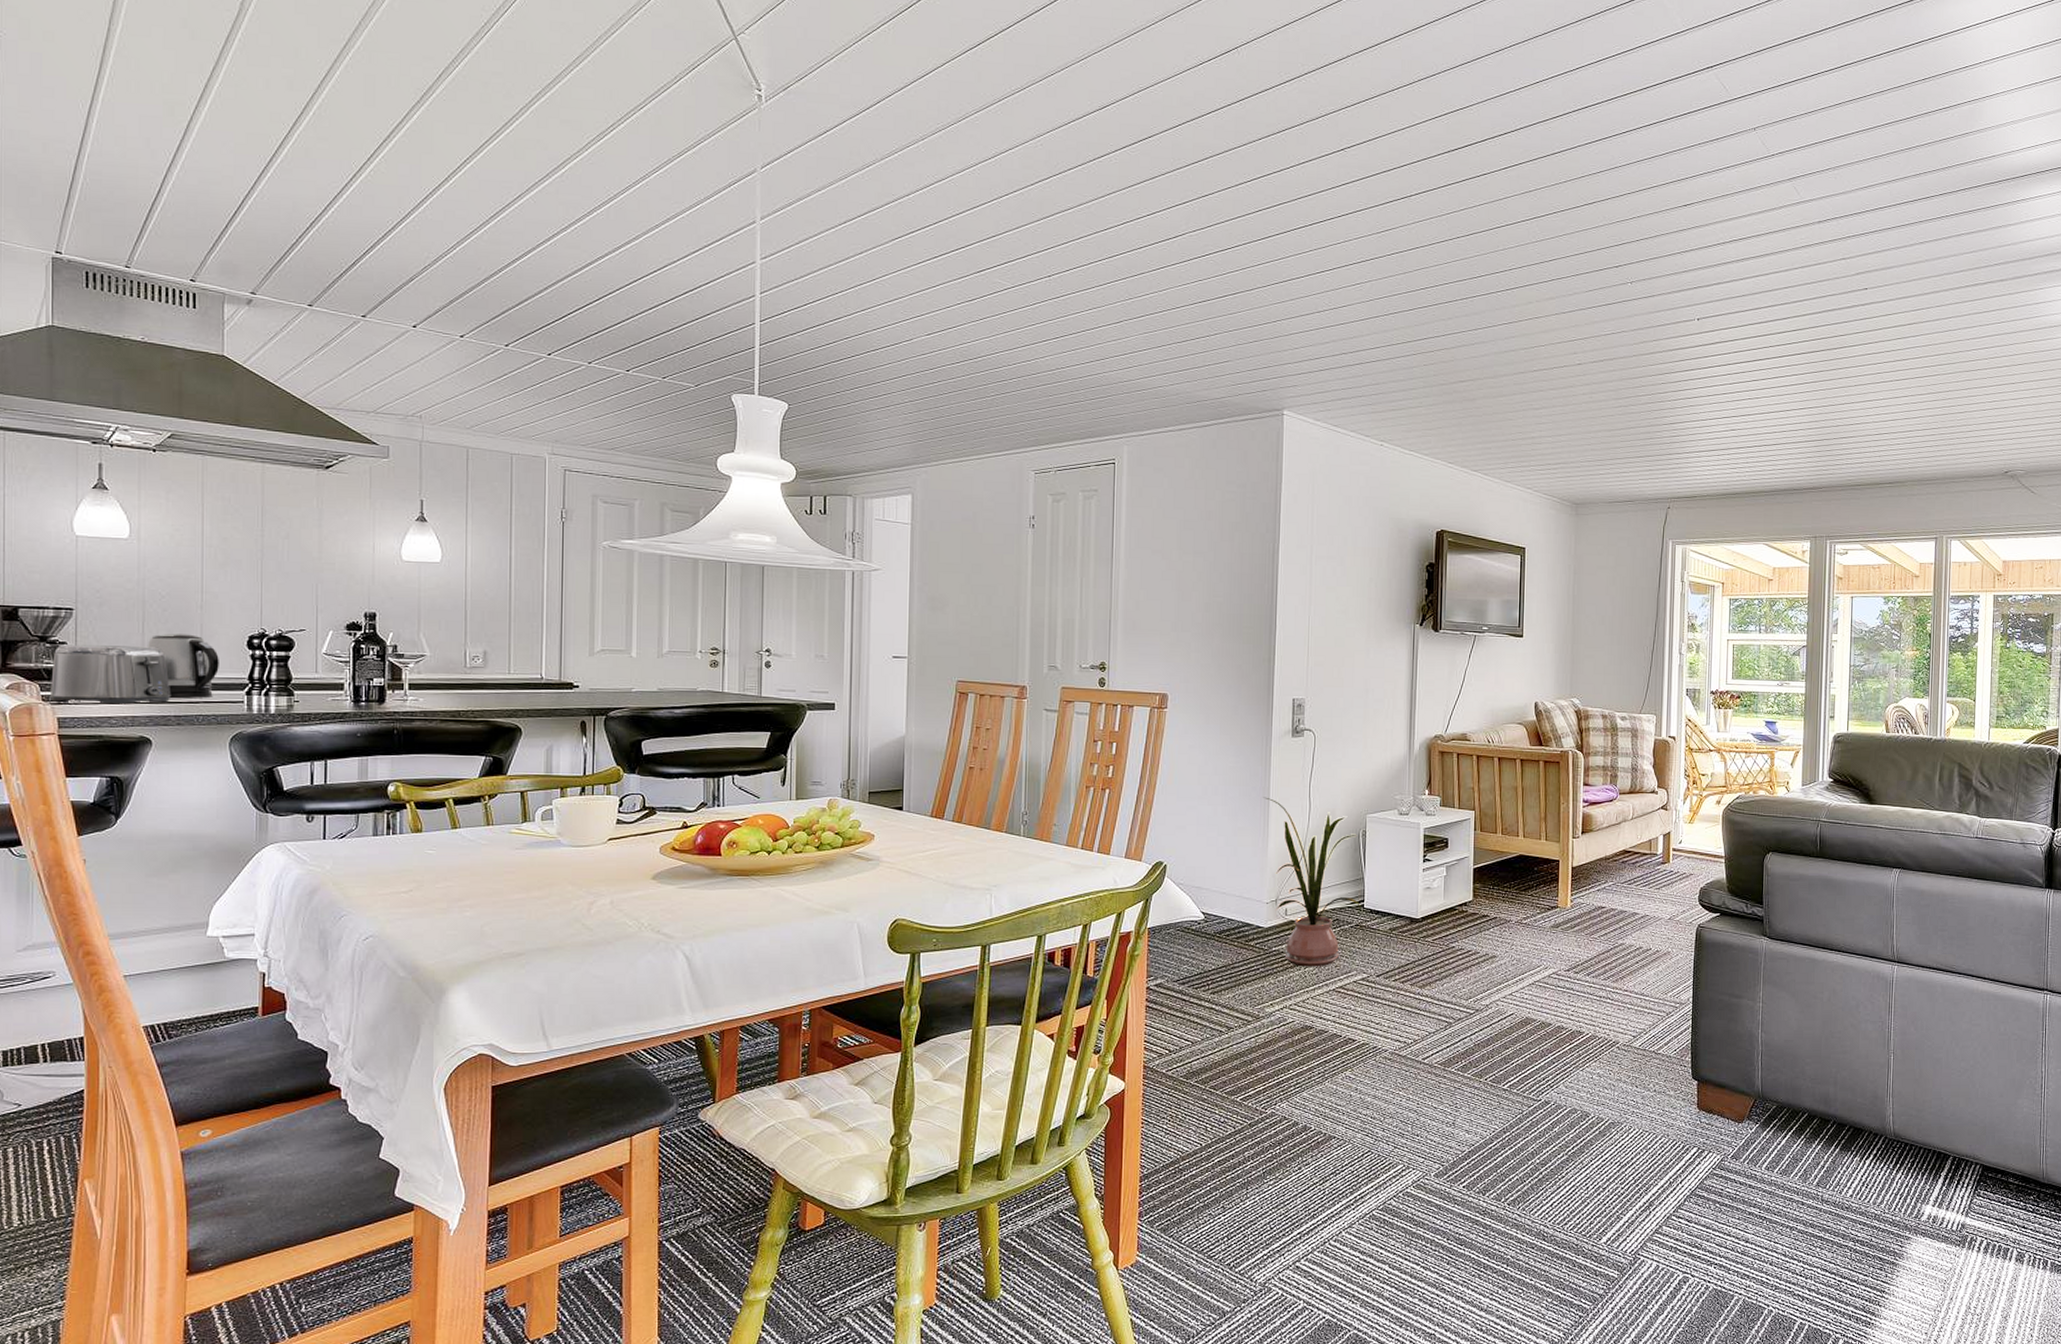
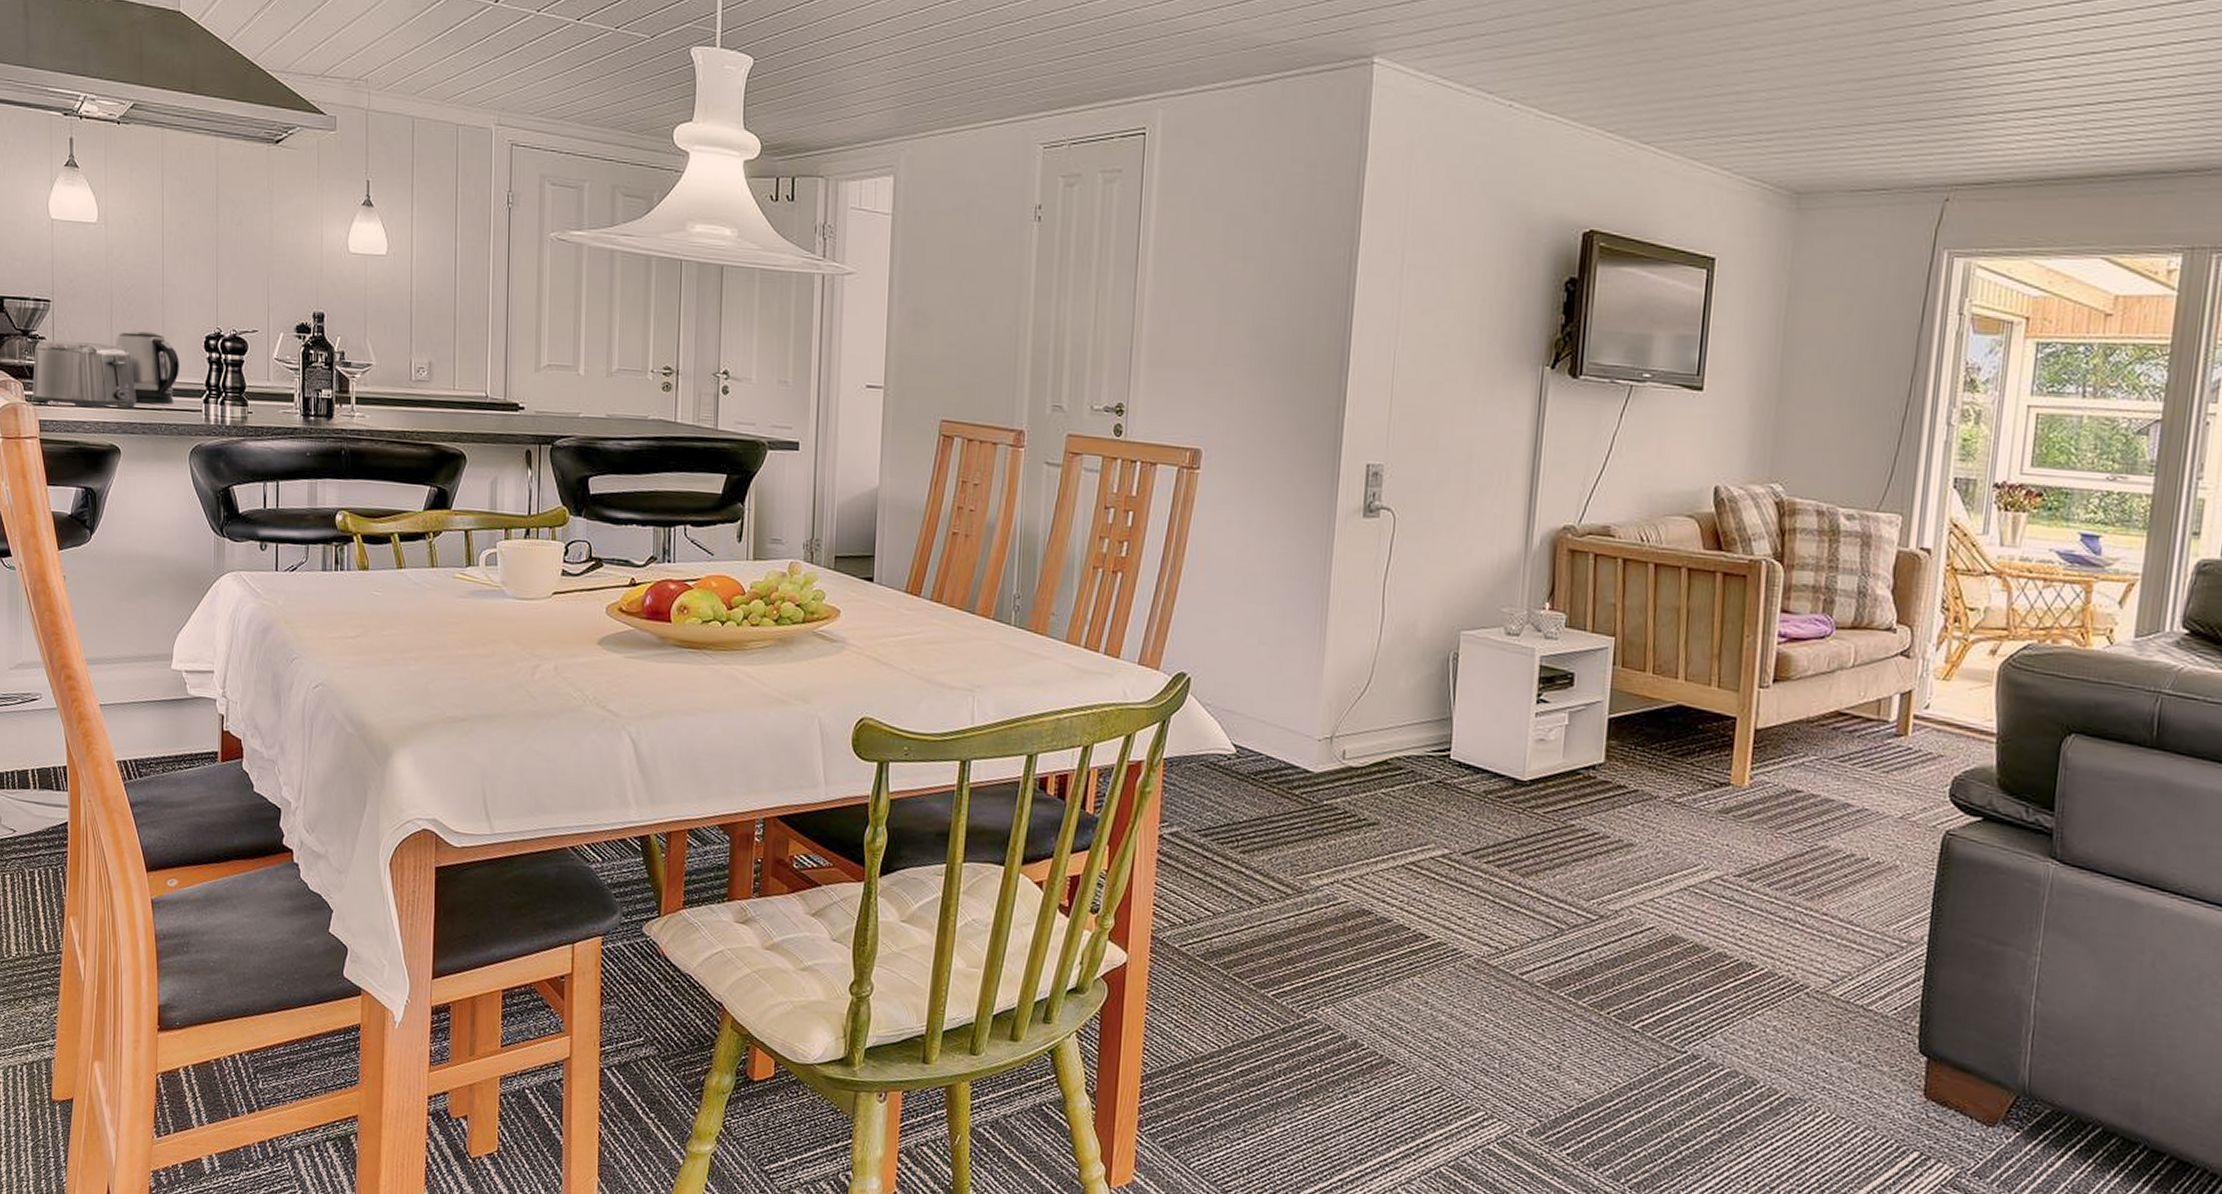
house plant: present [1263,797,1362,967] -> none [1320,596,1447,834]

